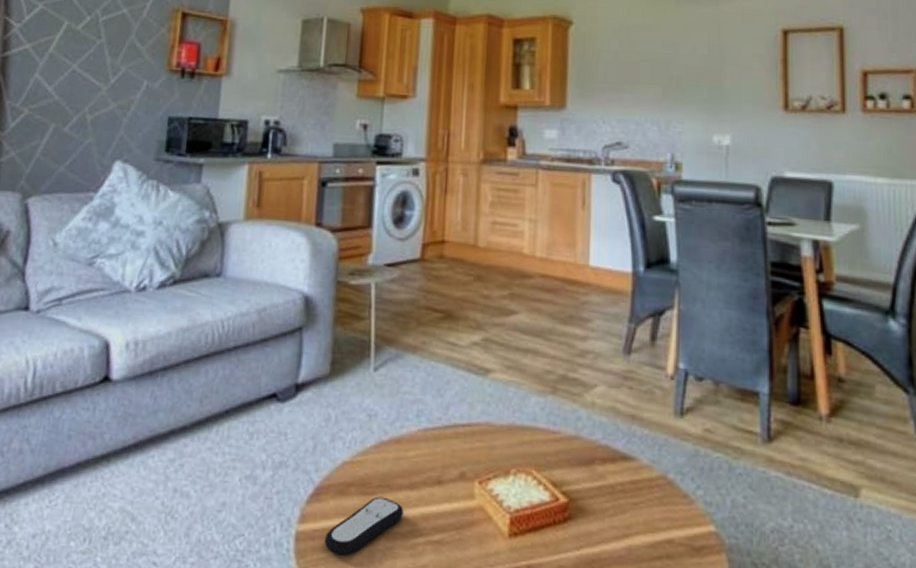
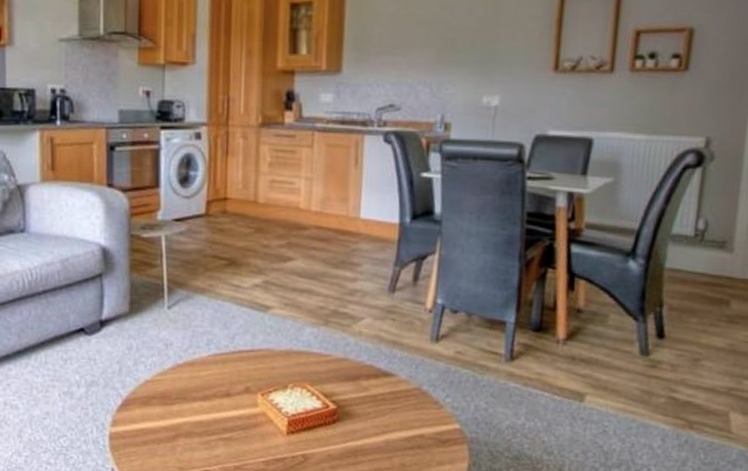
remote control: present [324,496,403,556] -> none [133,406,198,449]

